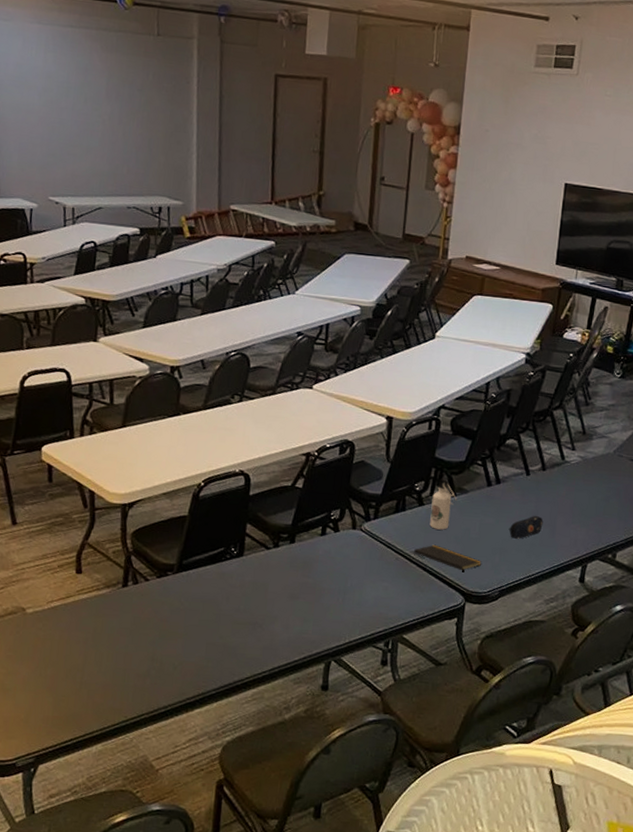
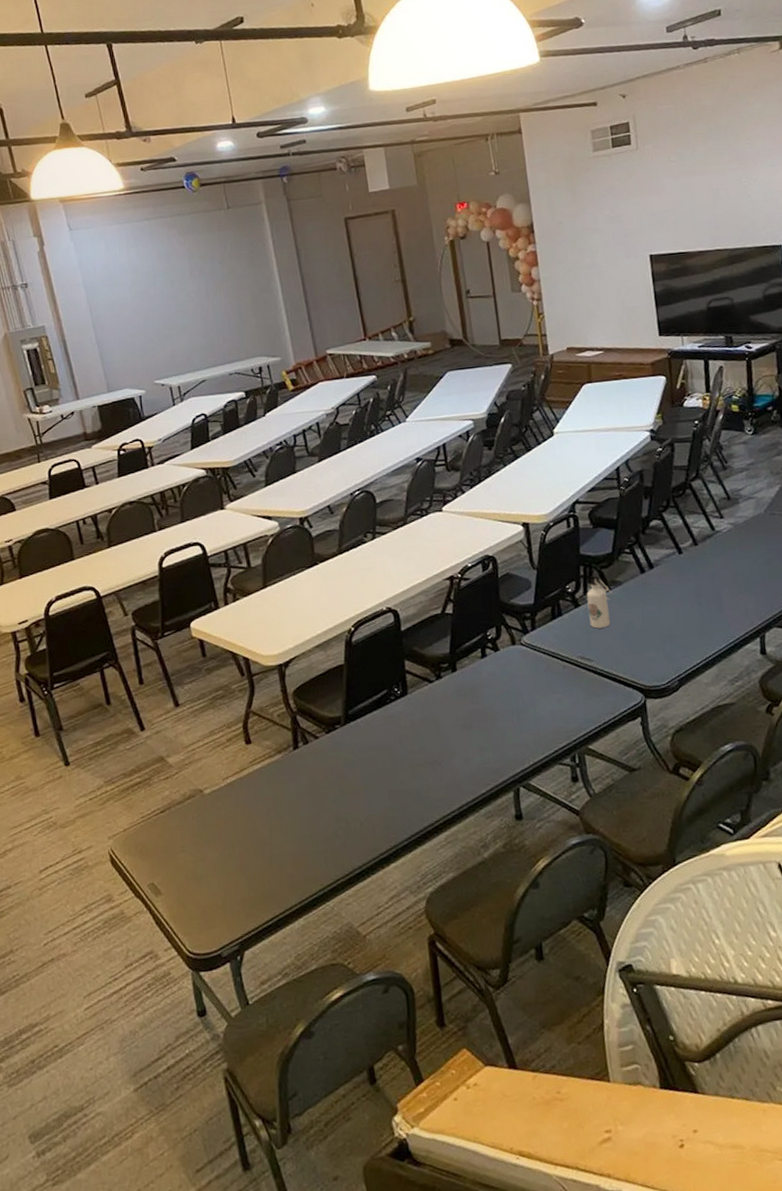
notepad: present [413,544,483,572] -> none [579,644,654,668]
pencil case: present [508,515,543,539] -> none [673,593,709,622]

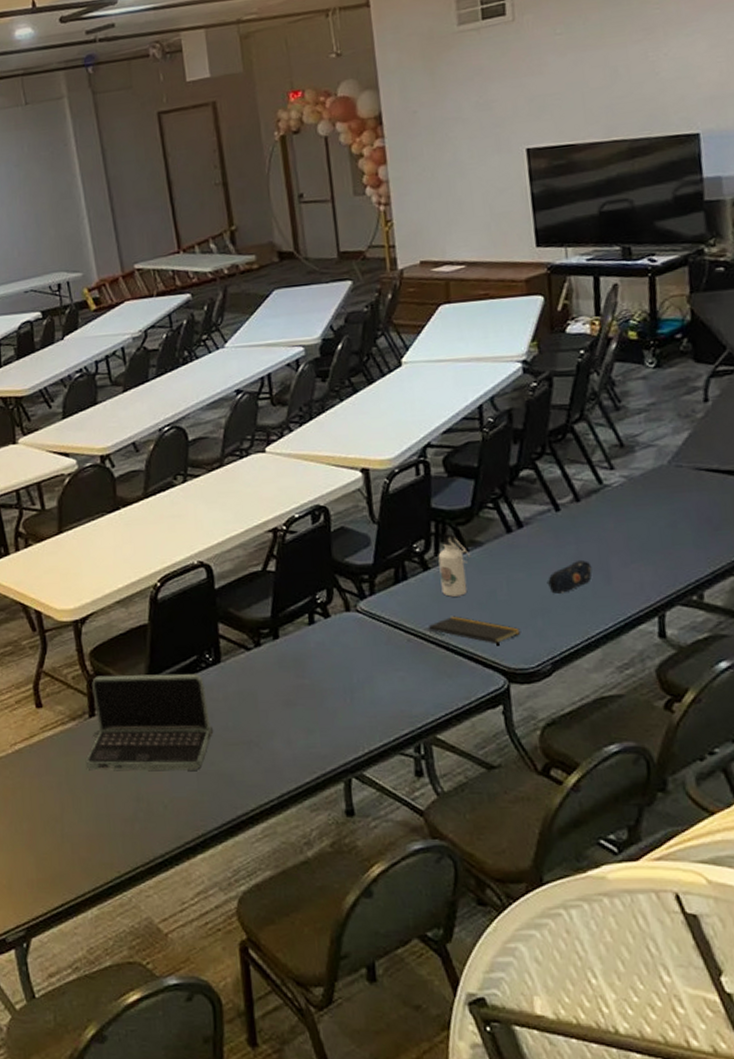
laptop: none [291,705,403,797] -> present [85,673,214,771]
notepad: none [579,644,654,668] -> present [428,615,521,646]
pencil case: none [673,593,709,622] -> present [547,559,593,594]

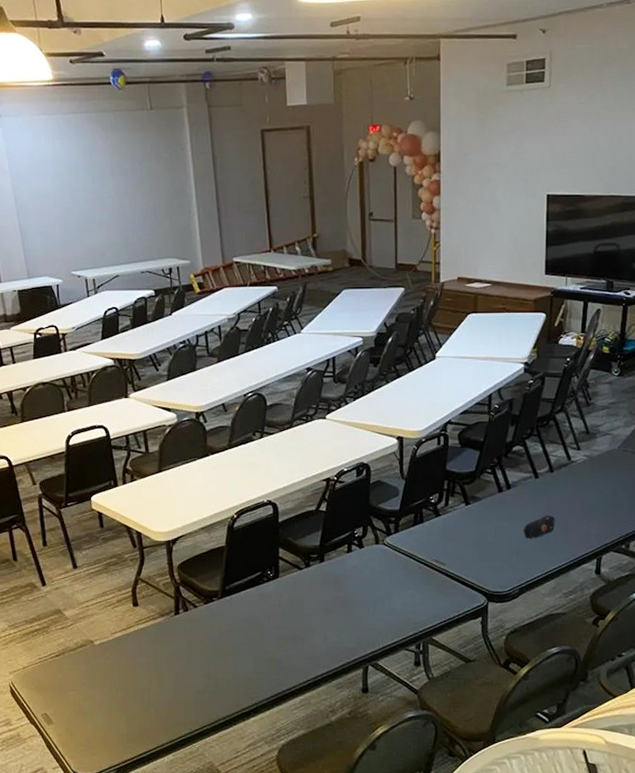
laptop: present [85,673,214,771] -> none [170,584,270,657]
notepad: present [428,615,521,646] -> none [434,551,501,575]
water bottle: present [438,532,471,597] -> none [447,489,471,537]

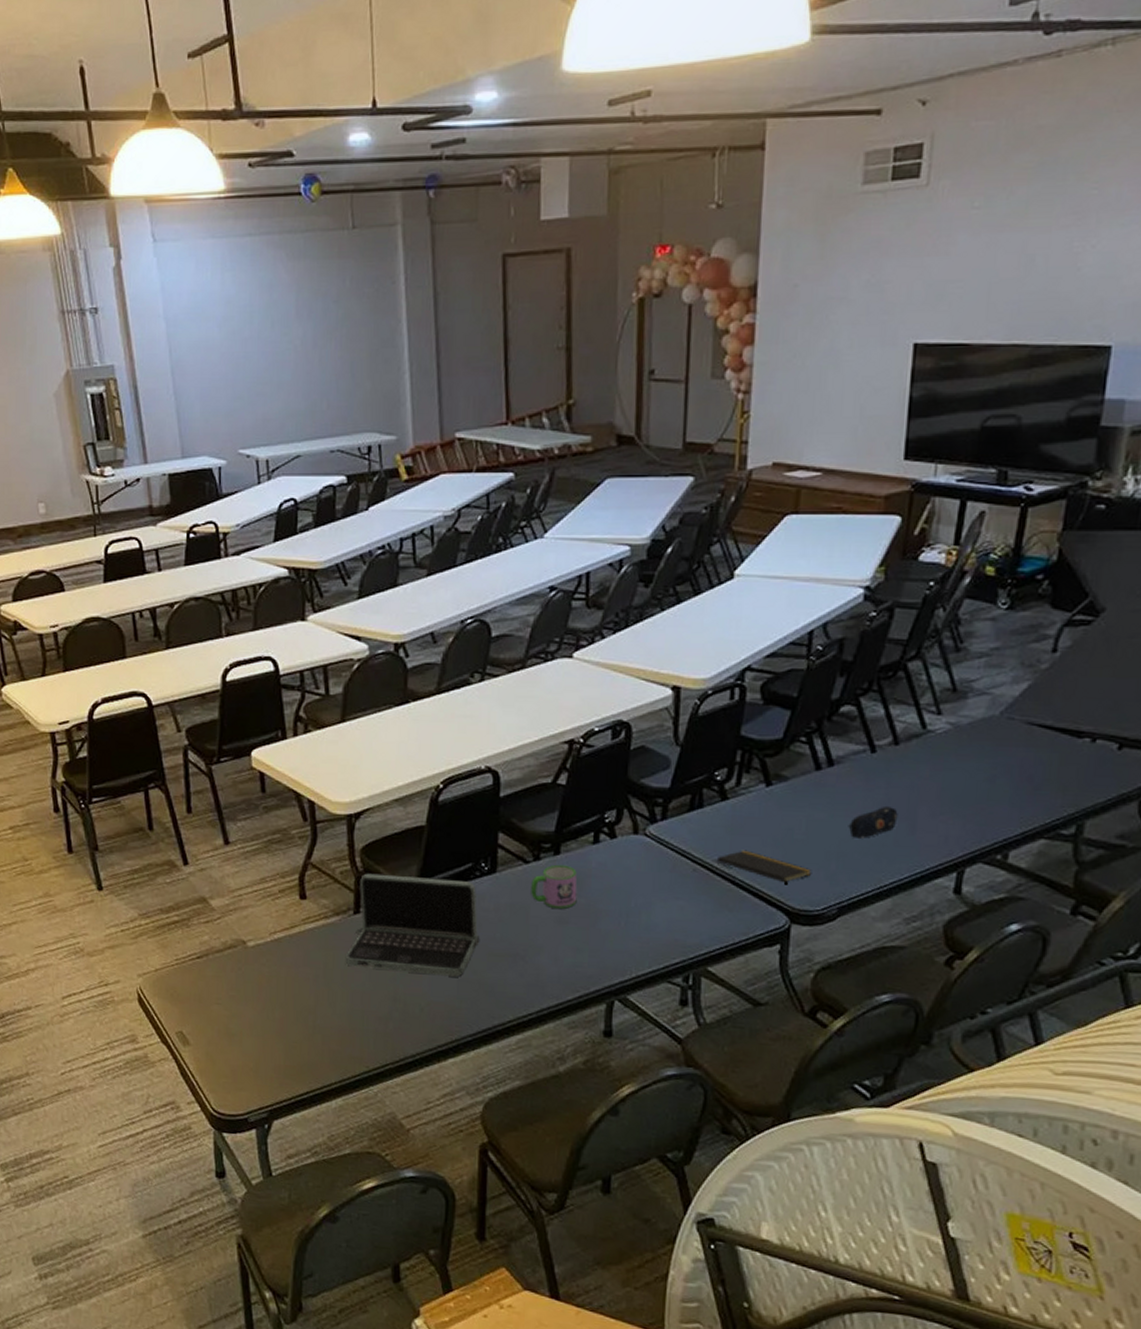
laptop: none [170,584,270,657] -> present [345,873,480,977]
mug: none [305,569,338,601] -> present [531,864,577,909]
notepad: none [434,551,501,575] -> present [716,850,813,885]

